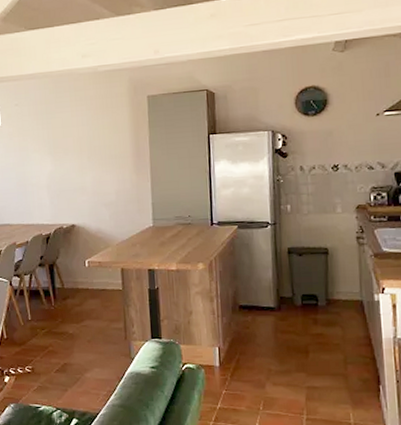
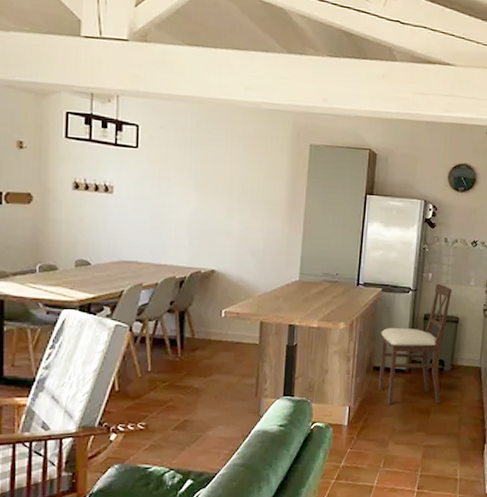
chair: none [242,214,320,344] -> present [378,283,453,405]

